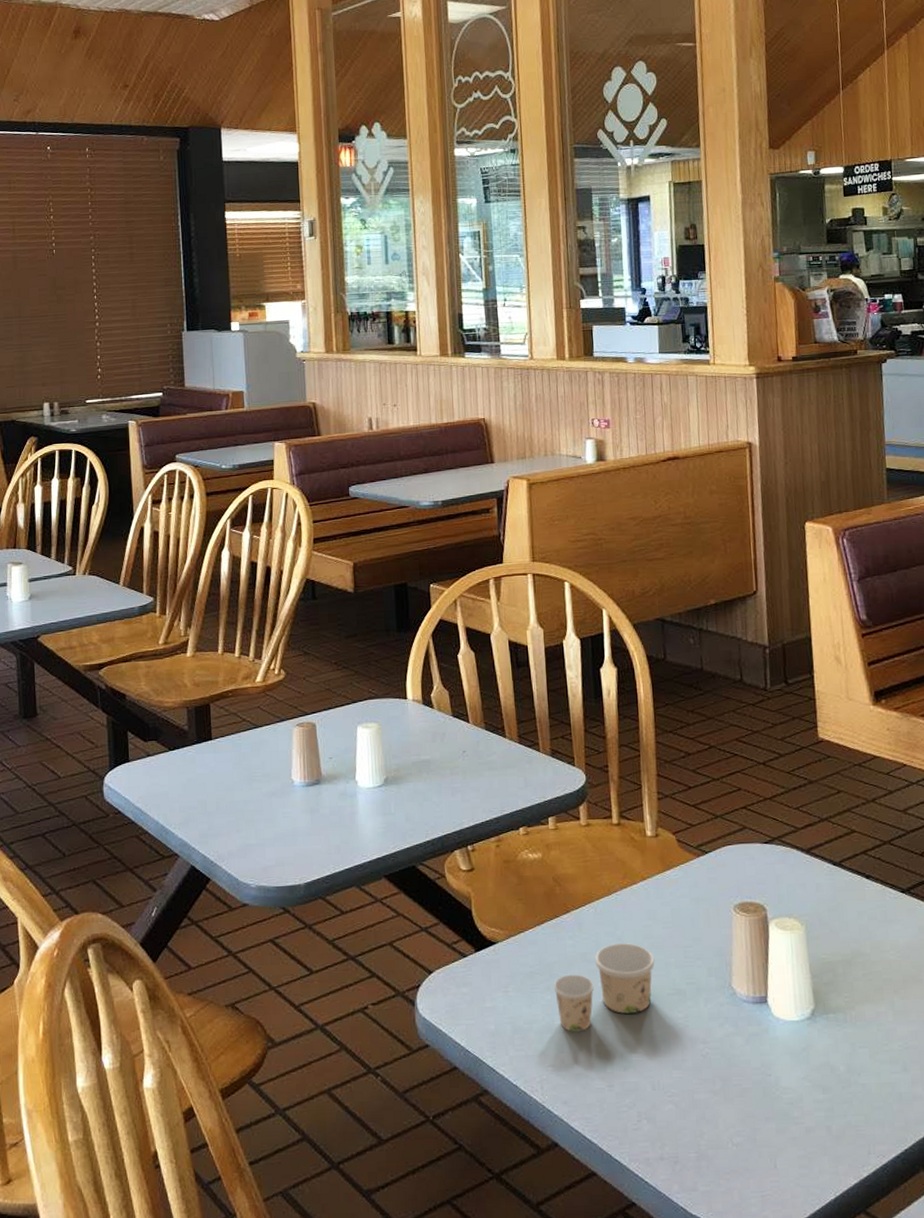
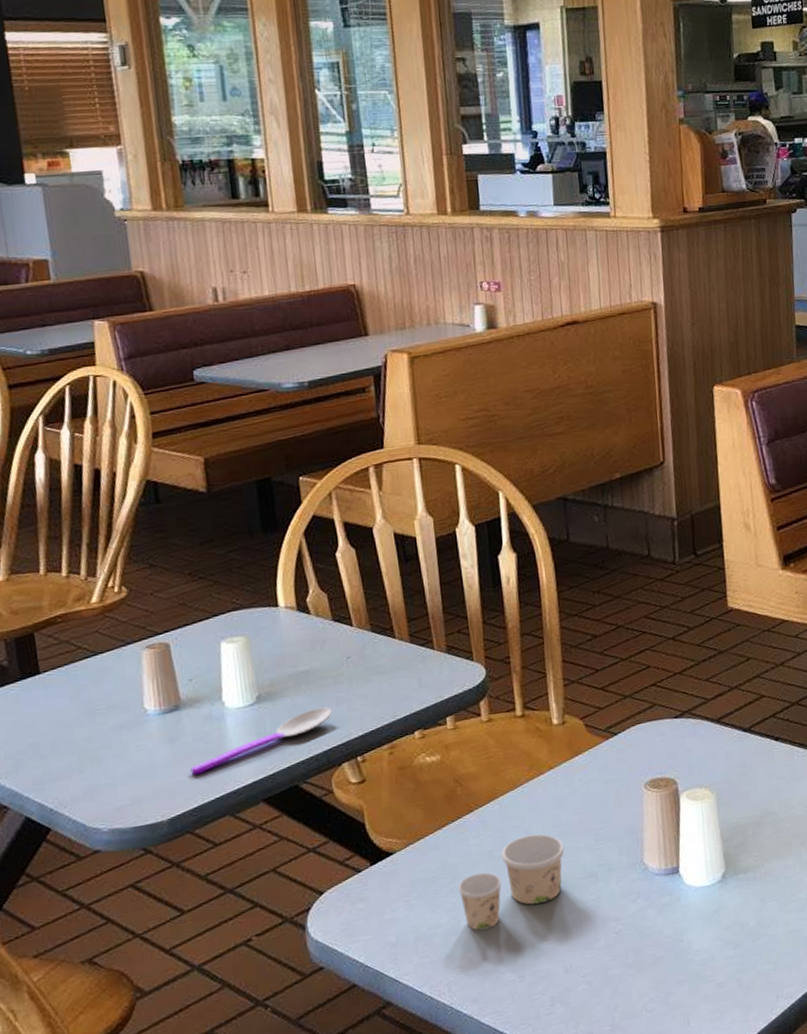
spoon: none [326,796,448,845] -> present [190,707,333,775]

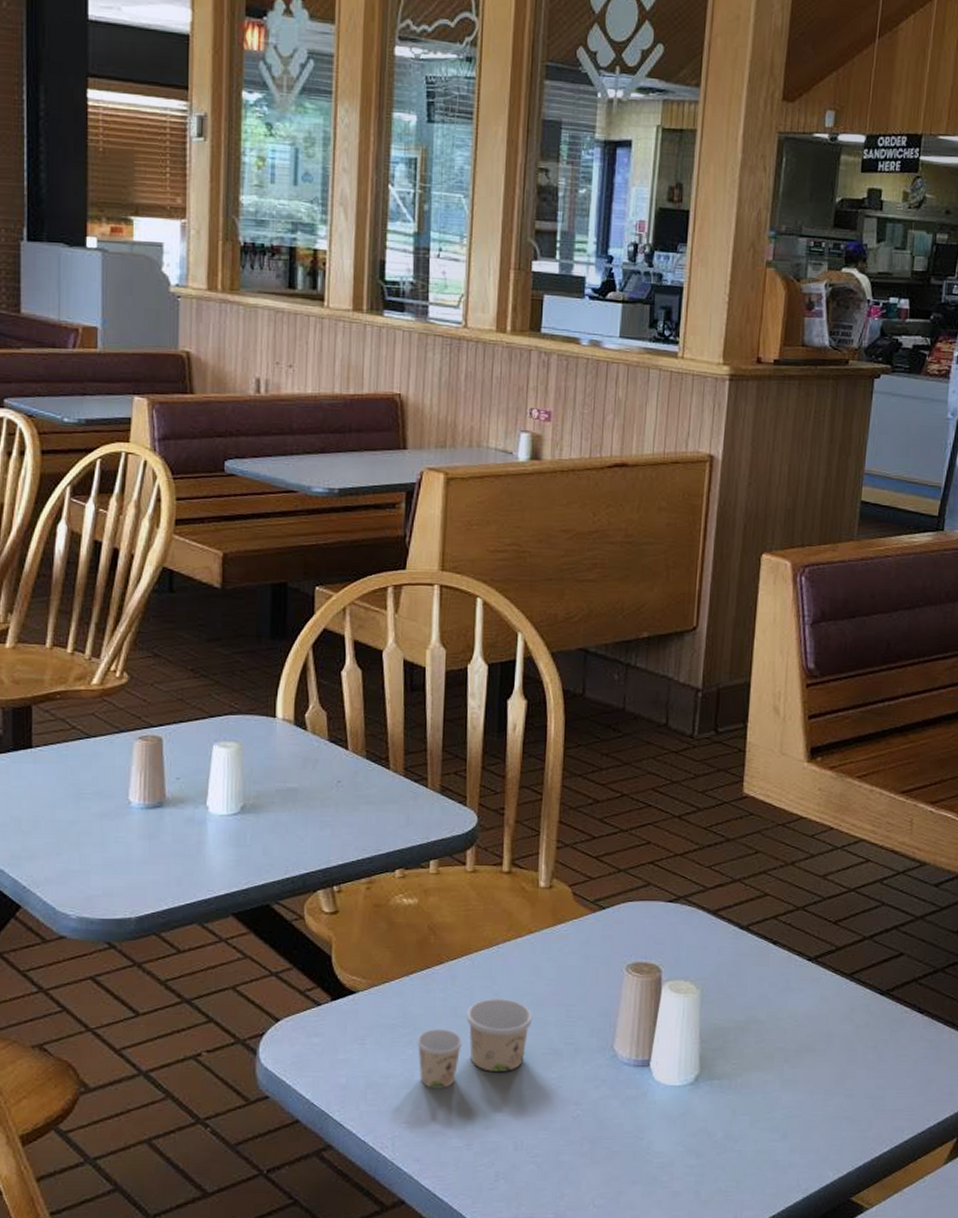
spoon: present [190,707,333,775] -> none [165,829,315,876]

